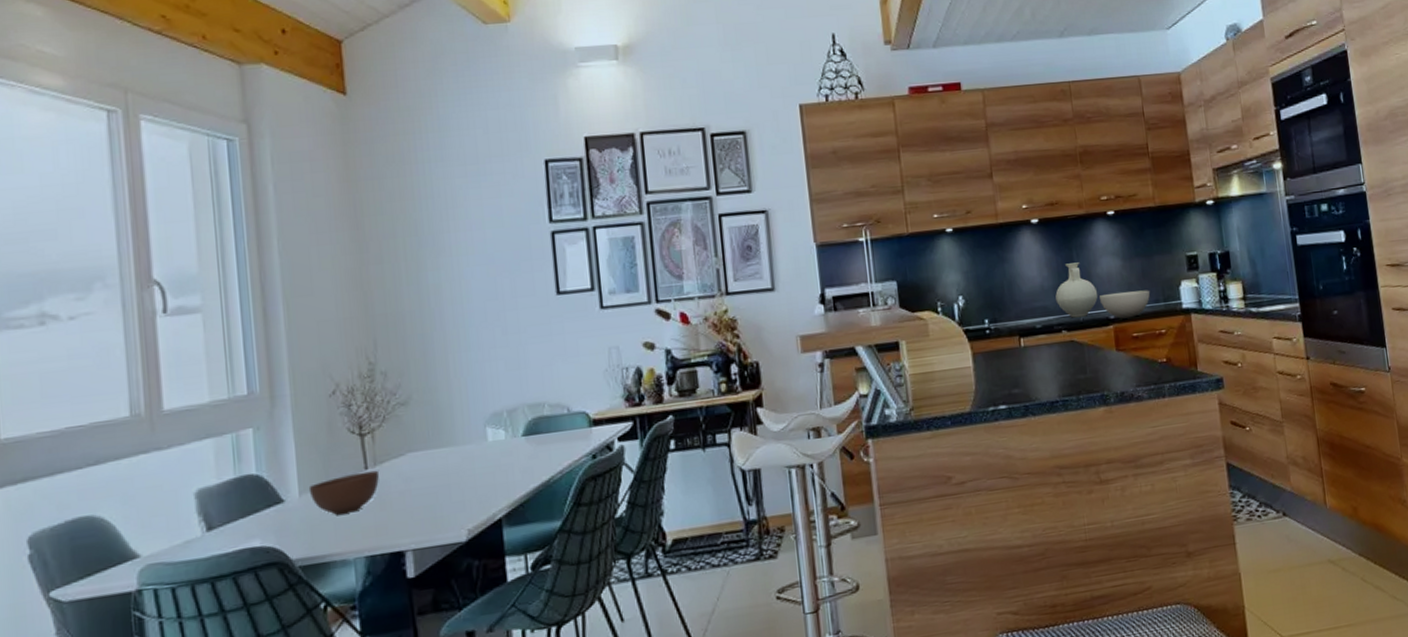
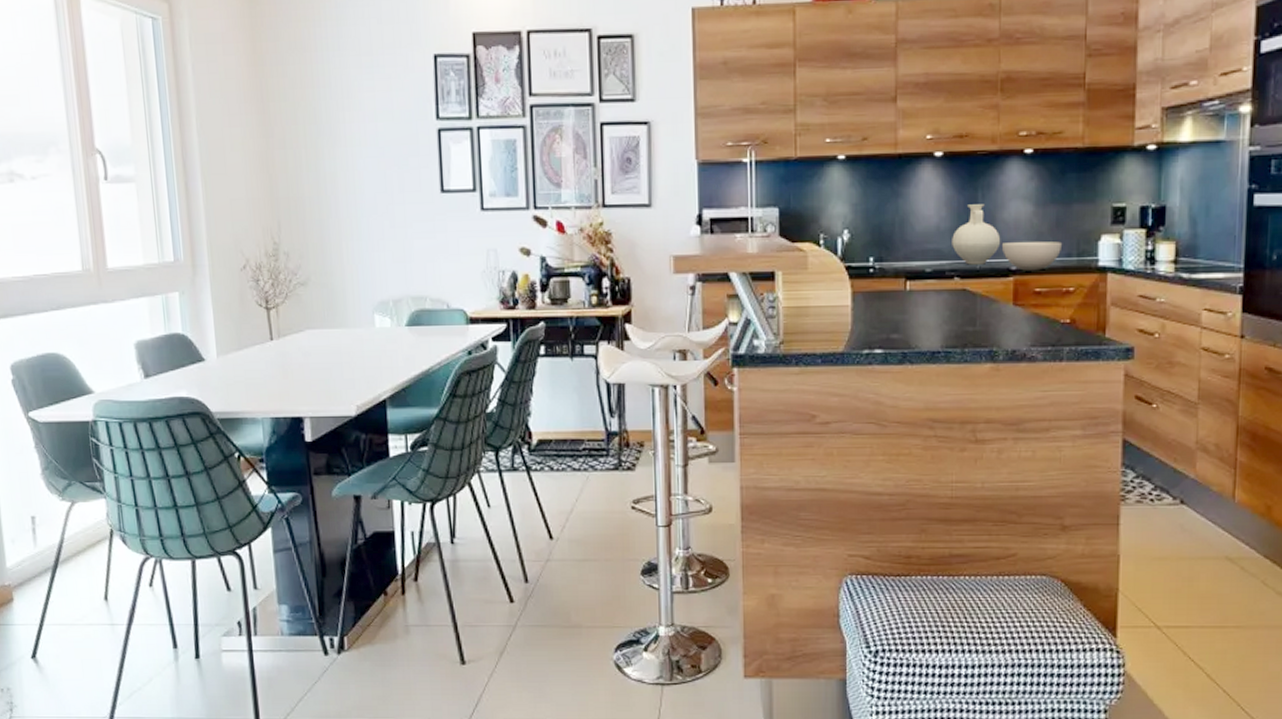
bowl: present [308,470,379,515] -> none [224,342,282,378]

